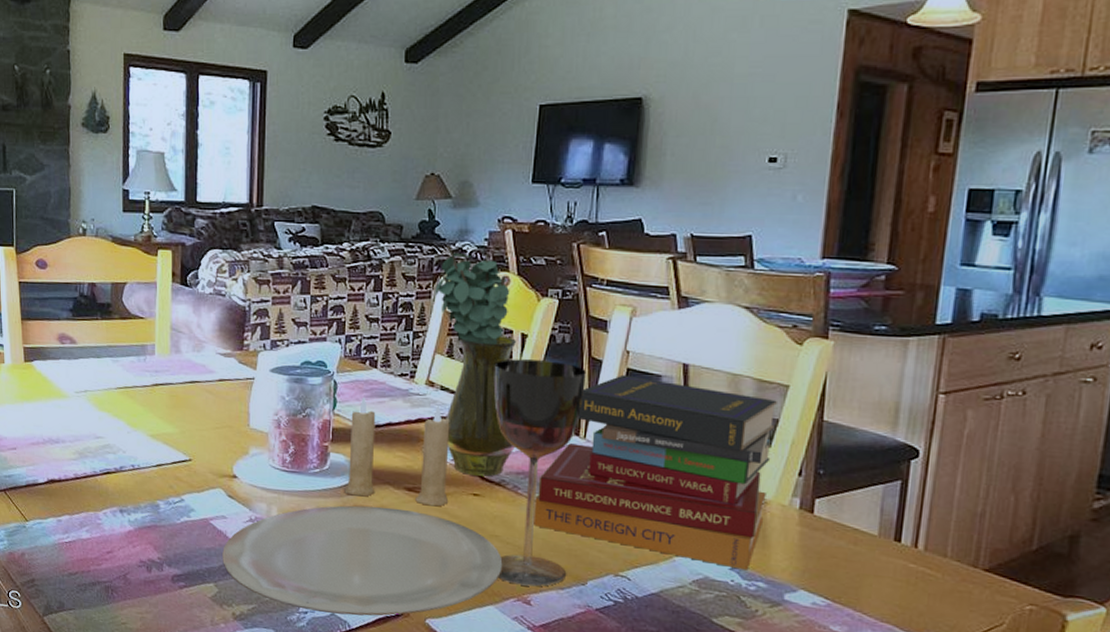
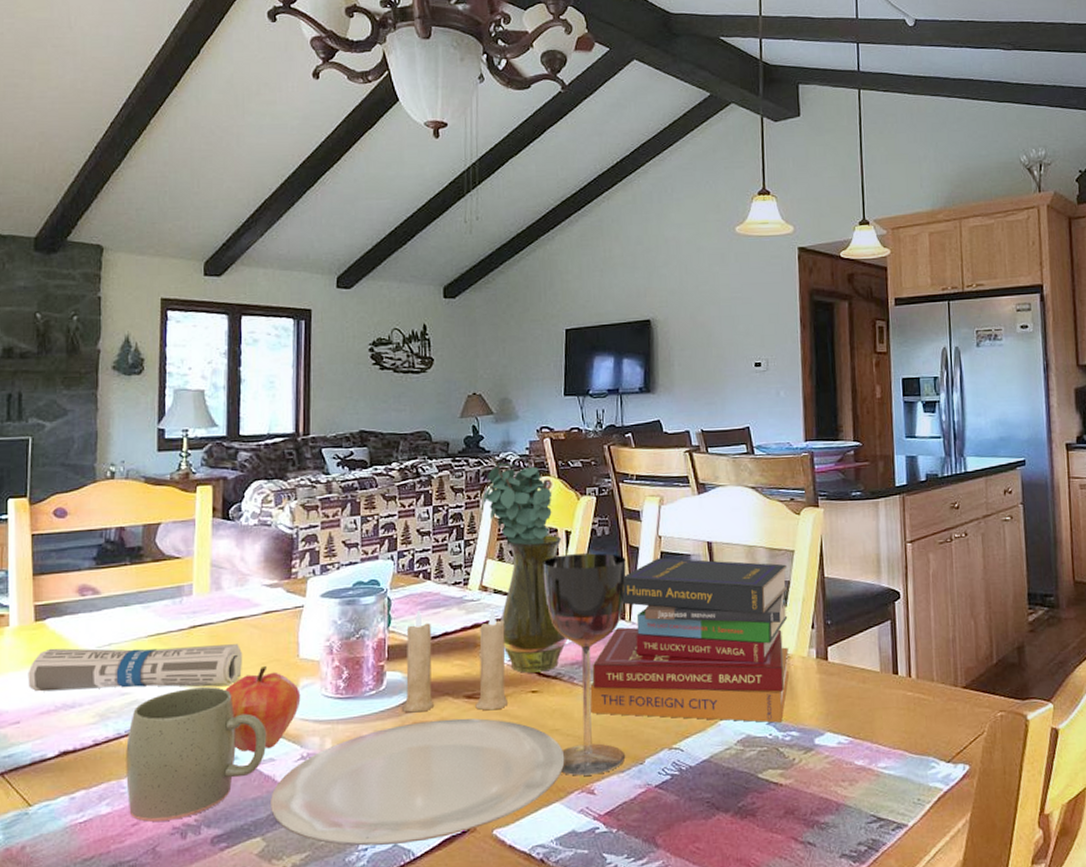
newspaper: none [20,387,199,444] -> present [28,644,243,692]
mug: none [101,440,220,555] -> present [126,687,267,822]
fruit: none [183,429,250,509] -> present [225,665,301,753]

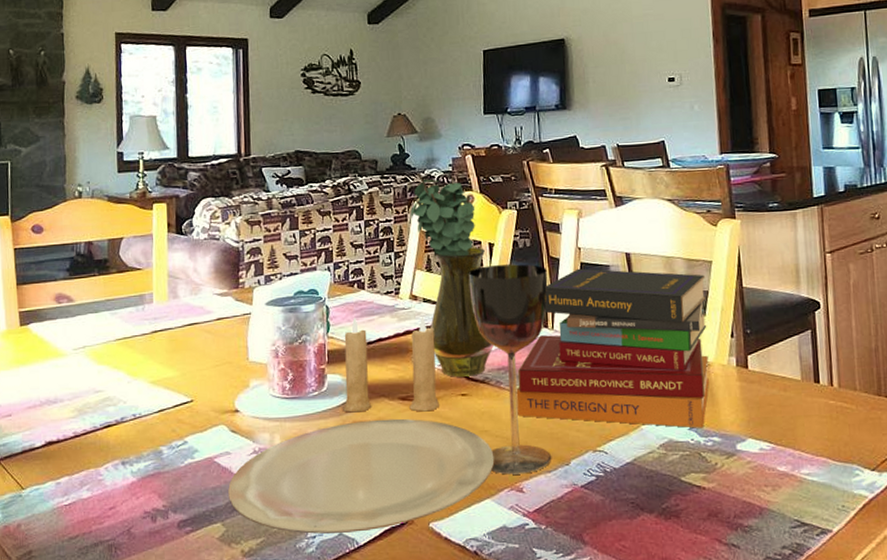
newspaper: present [28,644,243,692] -> none [16,348,199,389]
mug: present [126,687,267,822] -> none [101,386,223,506]
fruit: present [225,665,301,753] -> none [185,367,252,447]

